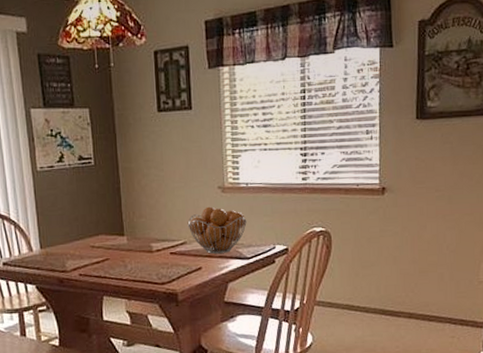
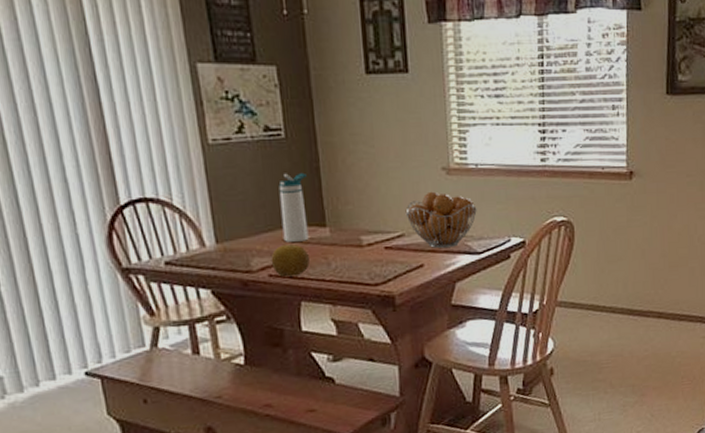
fruit: none [81,250,111,276] -> present [270,244,310,277]
water bottle: none [88,192,111,248] -> present [278,172,309,242]

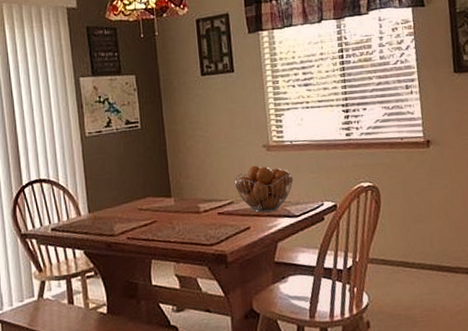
fruit: present [270,244,310,277] -> none [129,212,159,240]
water bottle: present [278,172,309,242] -> none [135,154,158,211]

